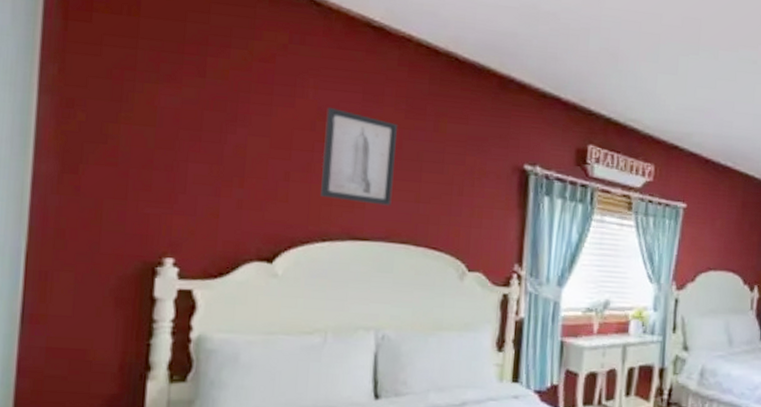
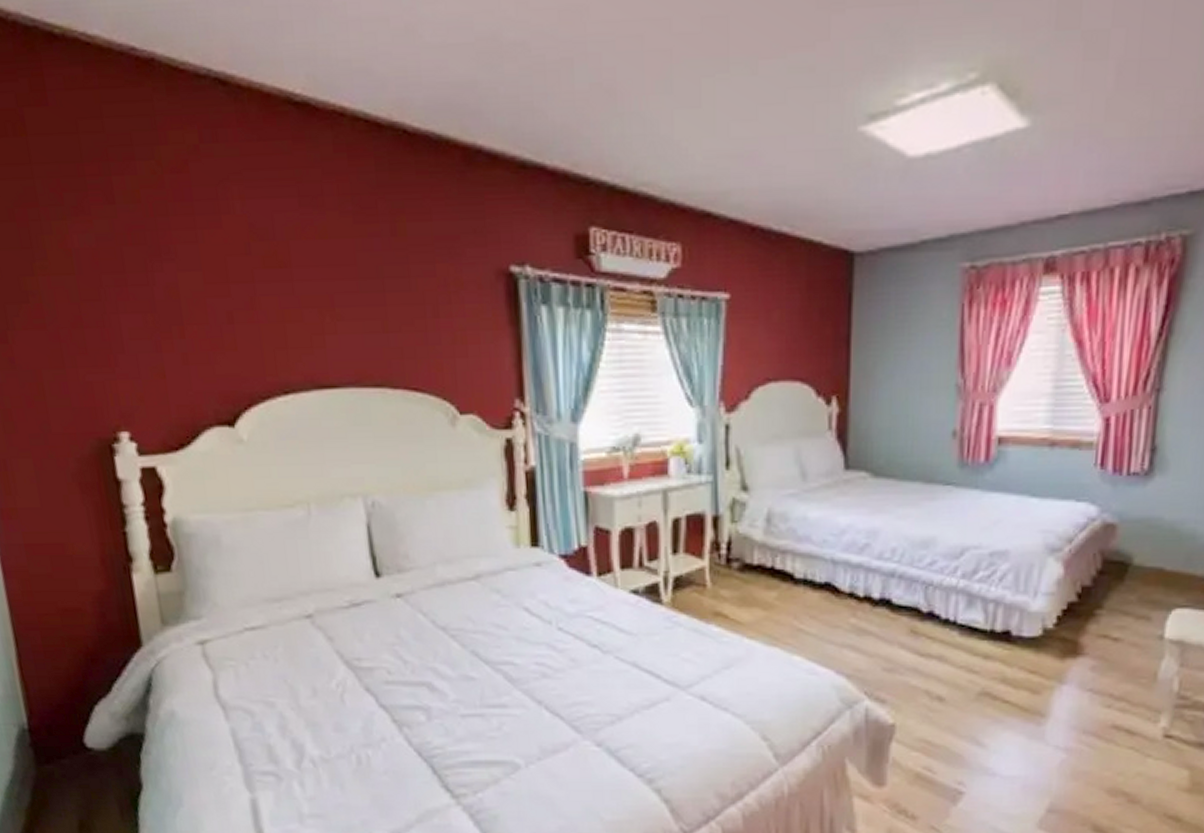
wall art: present [321,106,399,206] -> none [259,220,356,342]

